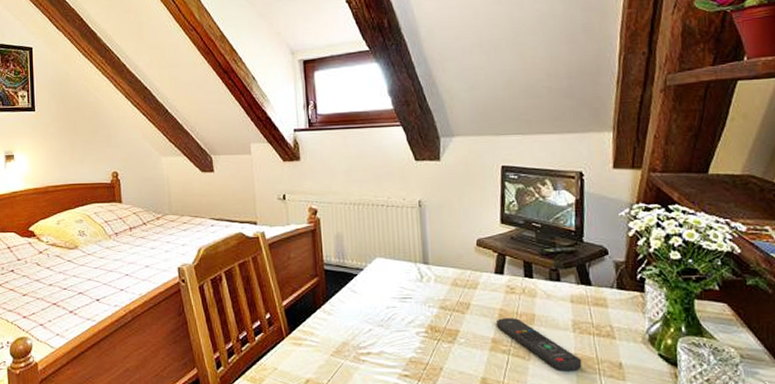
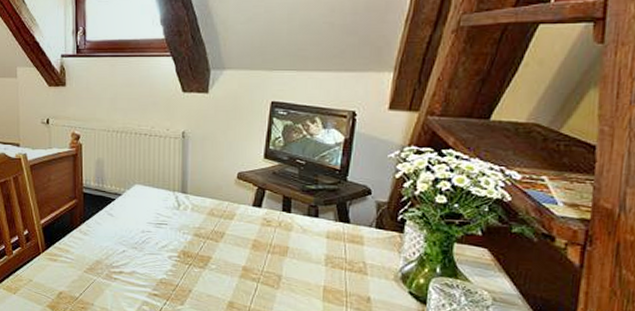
remote control: present [497,318,582,370] -> none [249,248,330,301]

